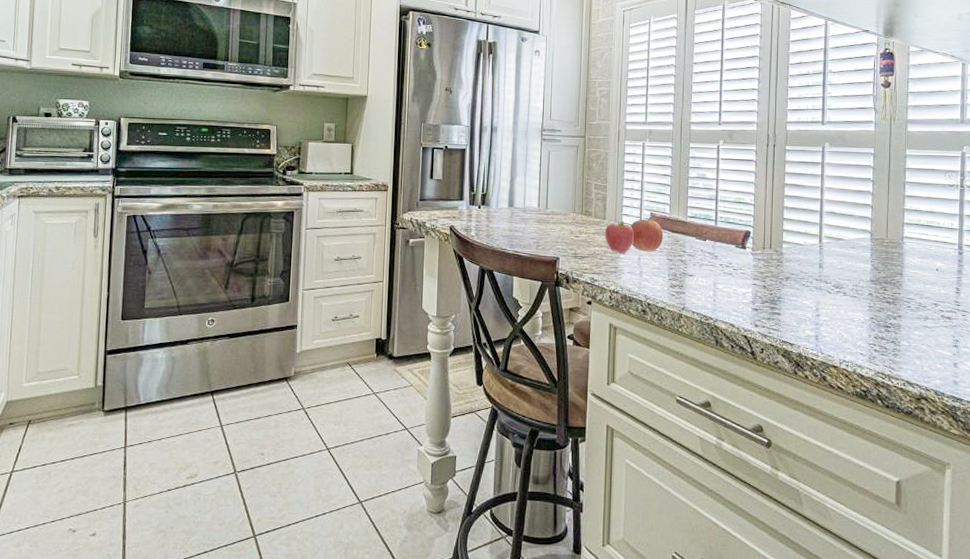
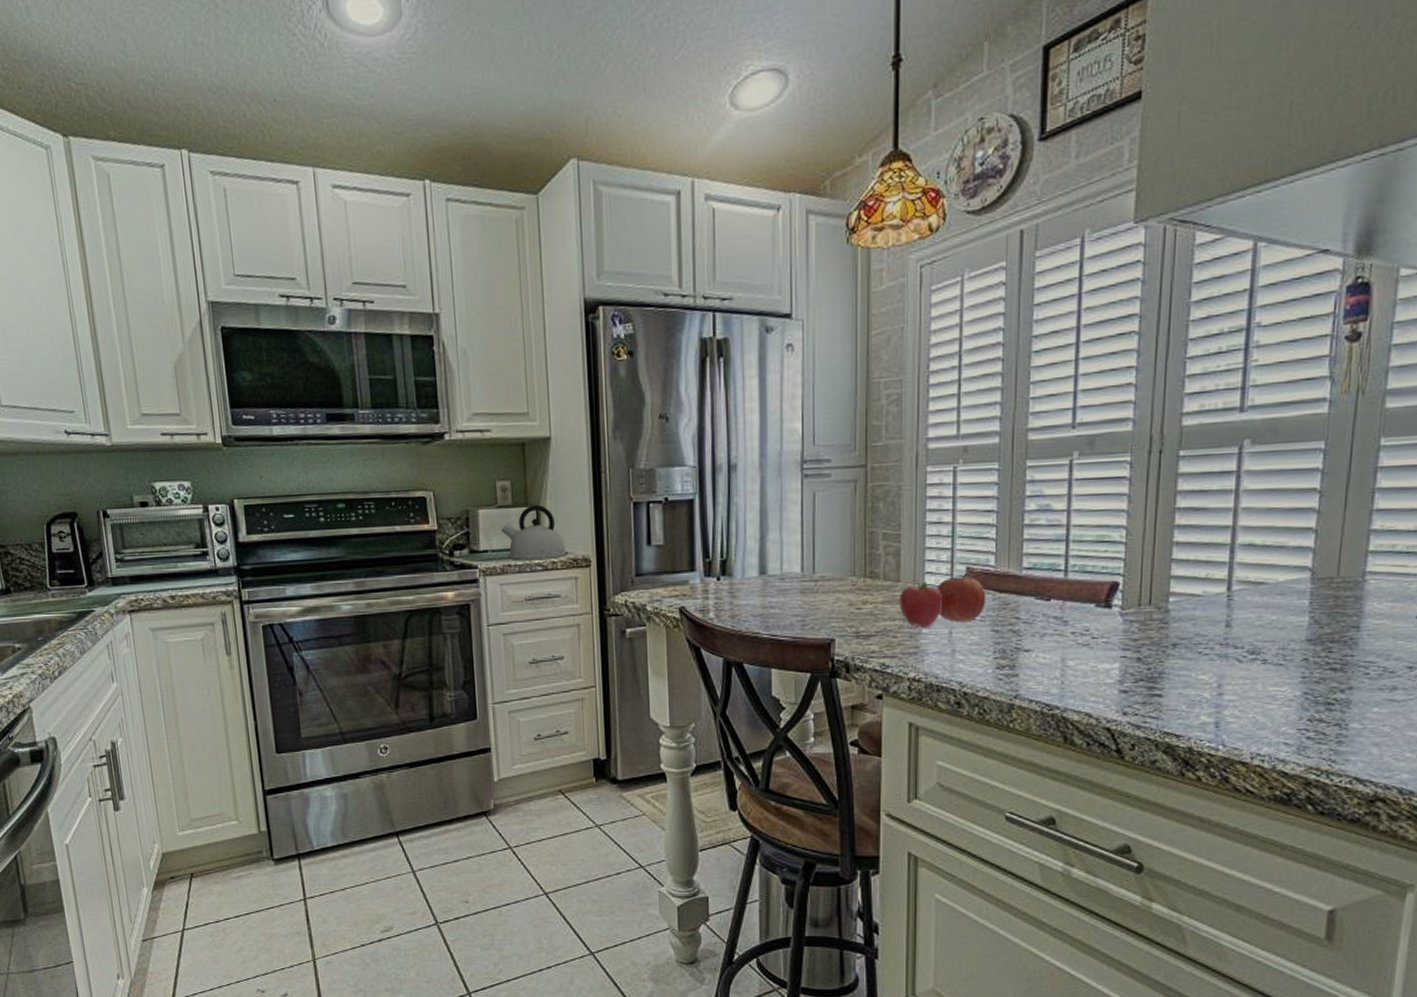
kettle: none [324,142,371,184] -> present [501,504,567,561]

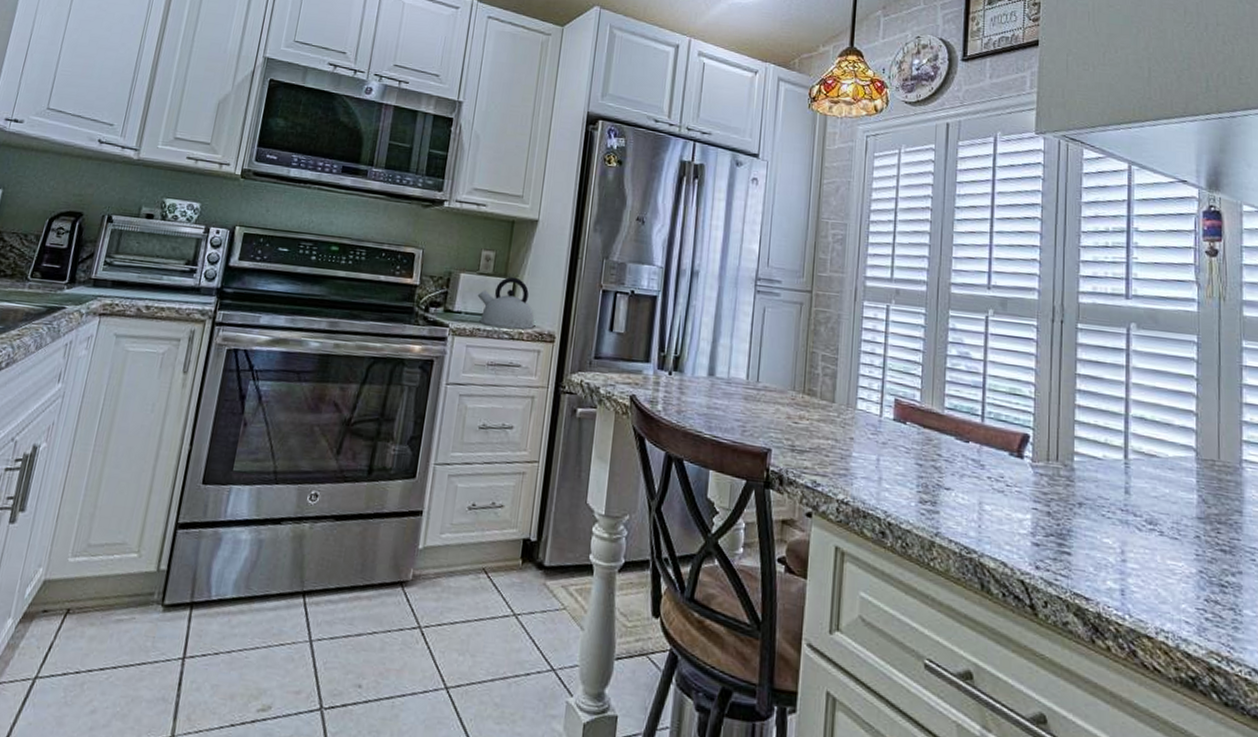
fruit: present [899,581,943,627] -> none [832,406,873,451]
fruit: present [937,572,987,622] -> none [868,403,912,452]

